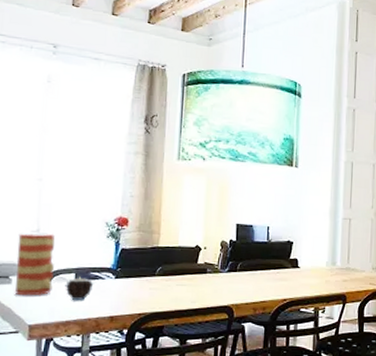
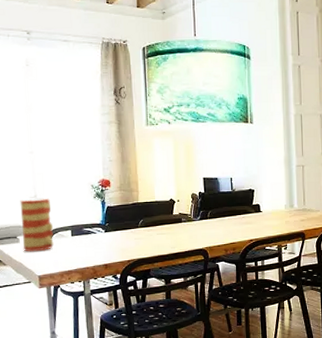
candle: present [65,276,94,300] -> none [64,232,88,253]

